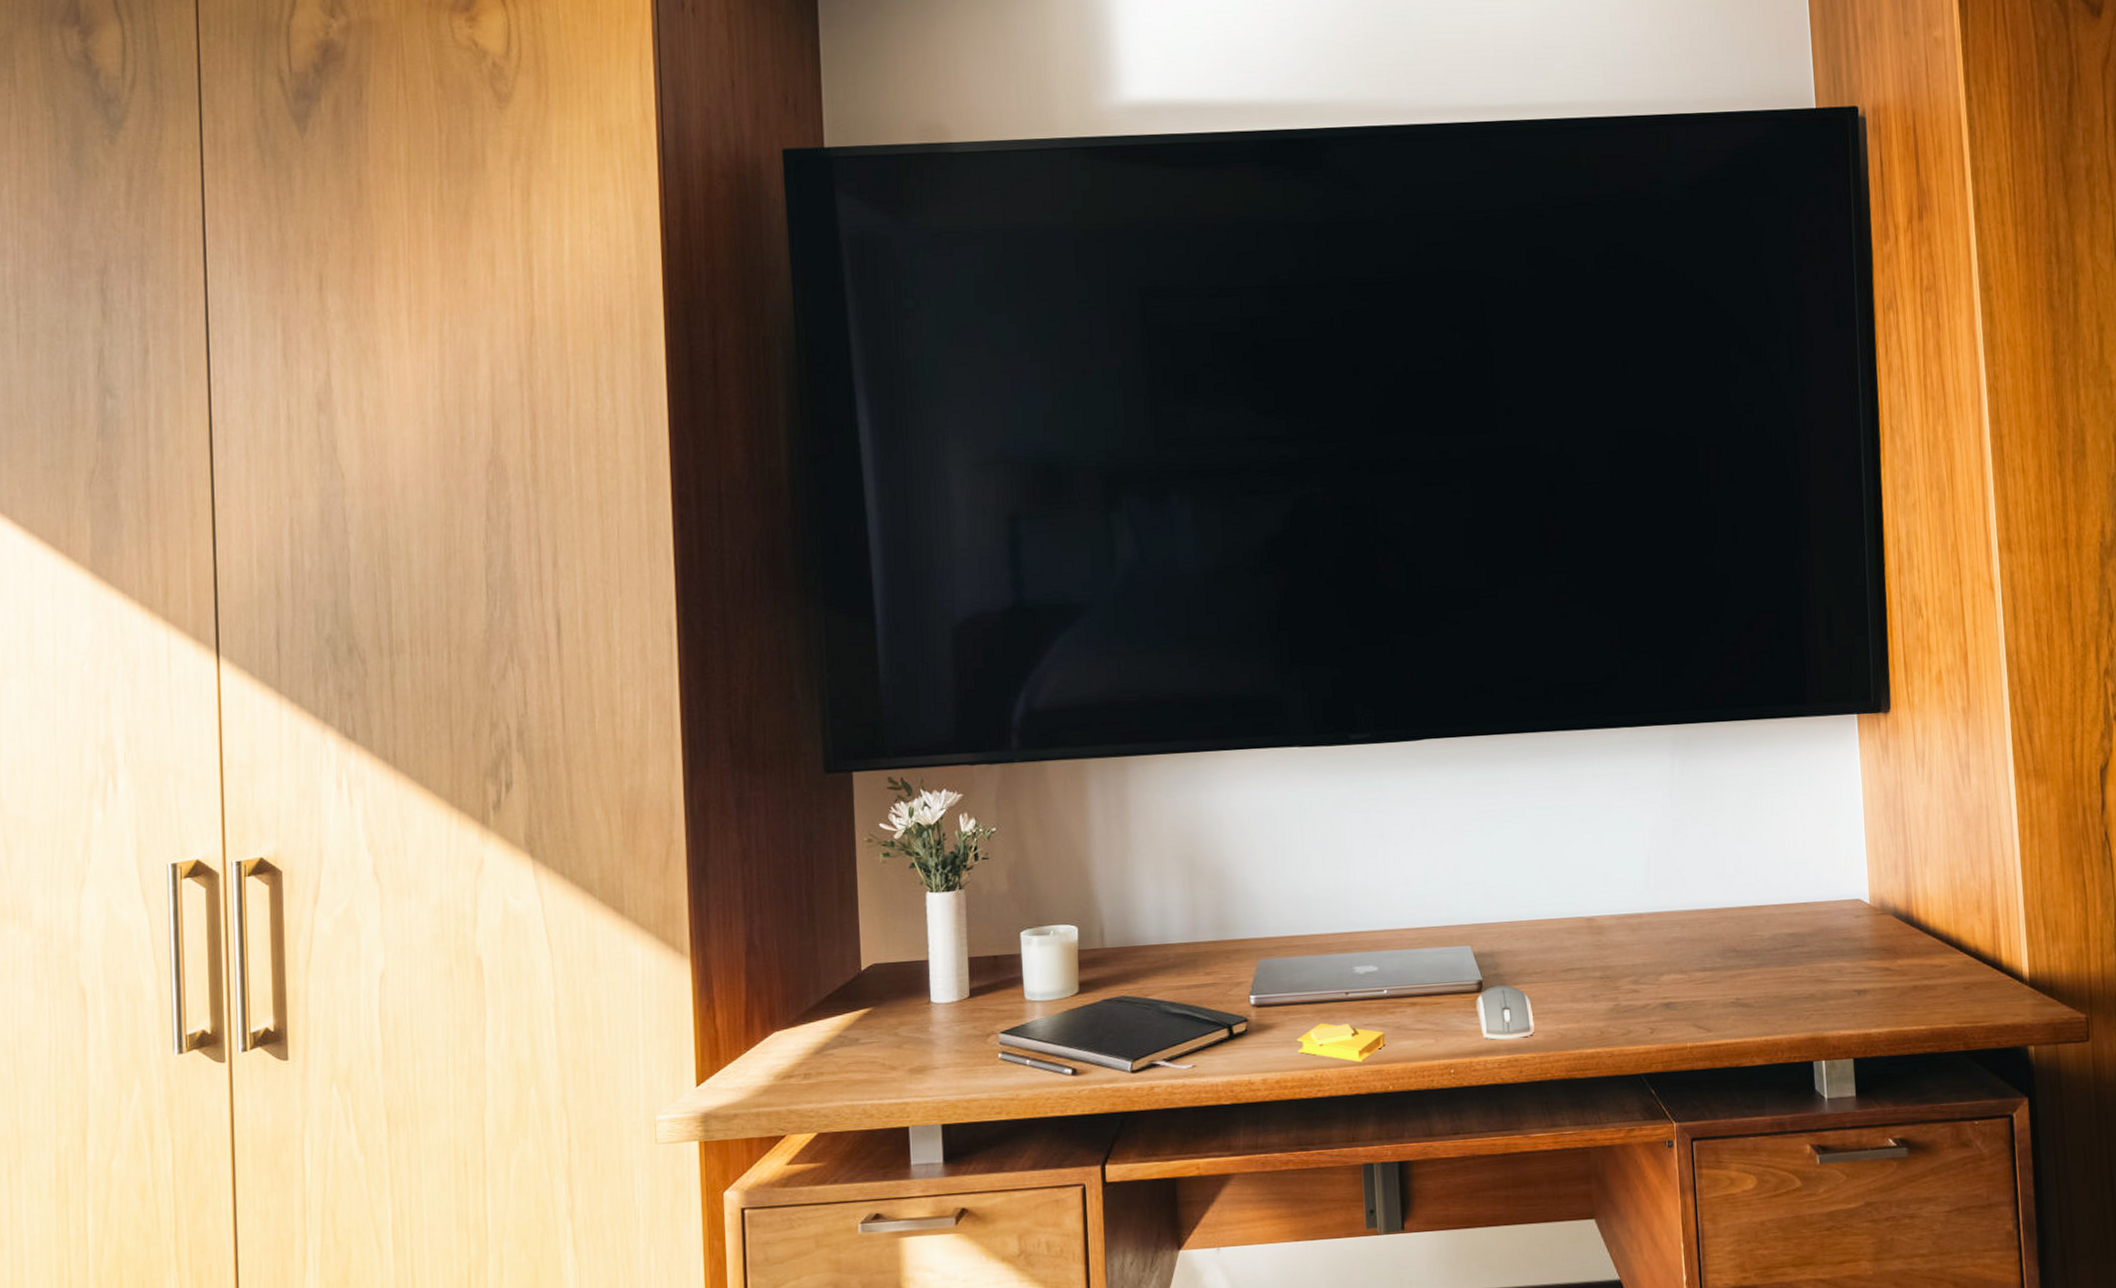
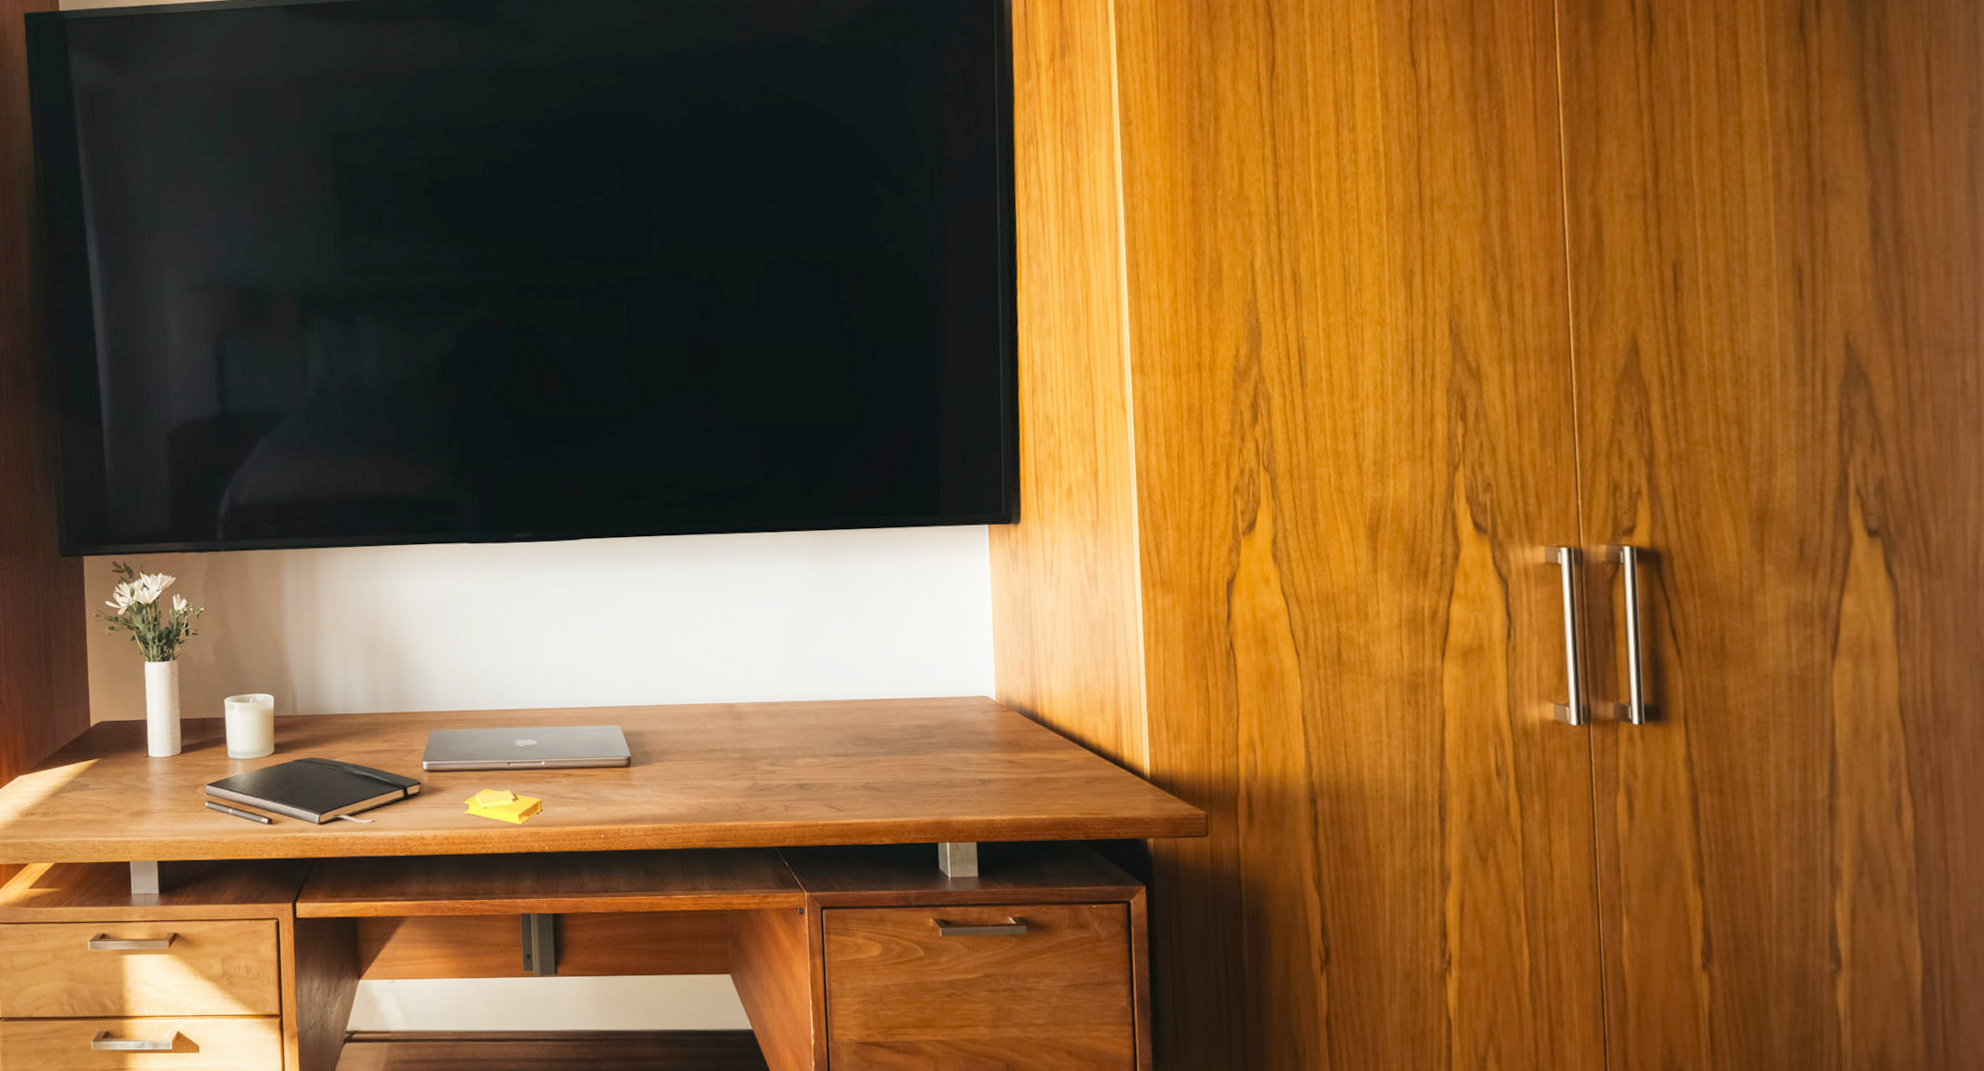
computer mouse: present [1476,984,1534,1040] -> none [625,761,677,811]

